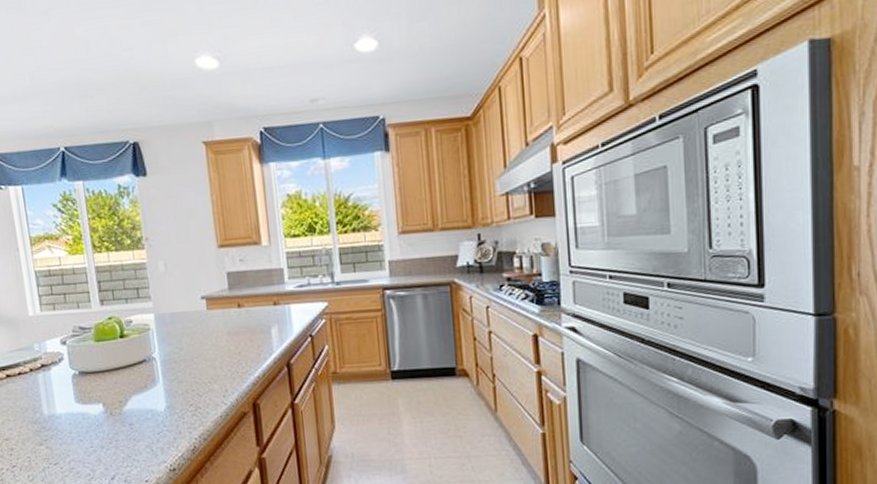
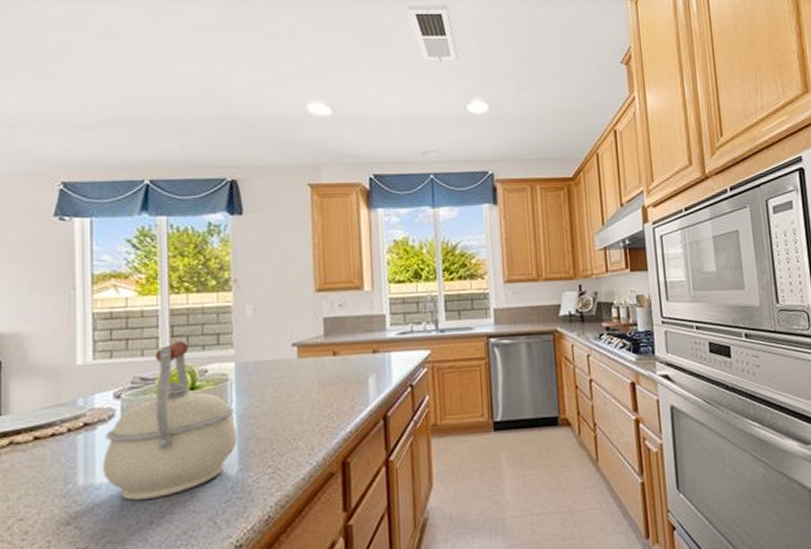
kettle: none [59,295,163,429] -> present [103,341,237,501]

